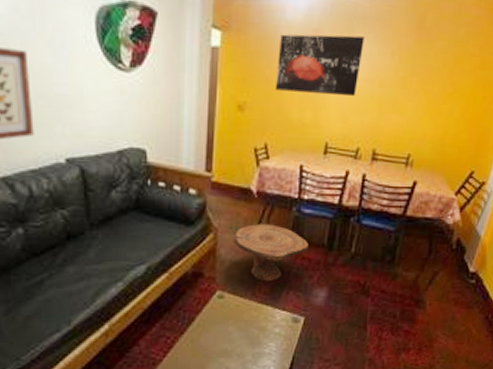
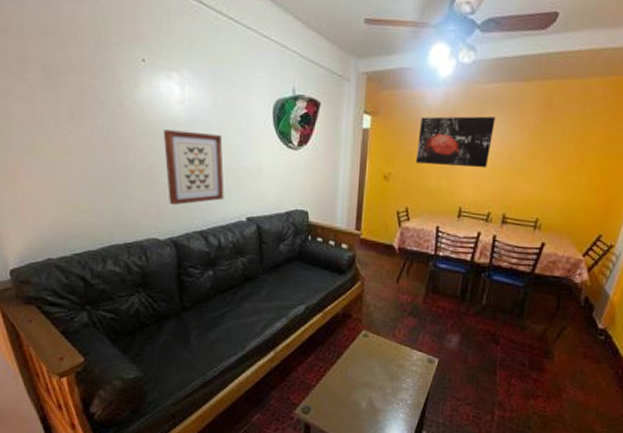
side table: present [228,224,308,282] -> none [373,275,443,326]

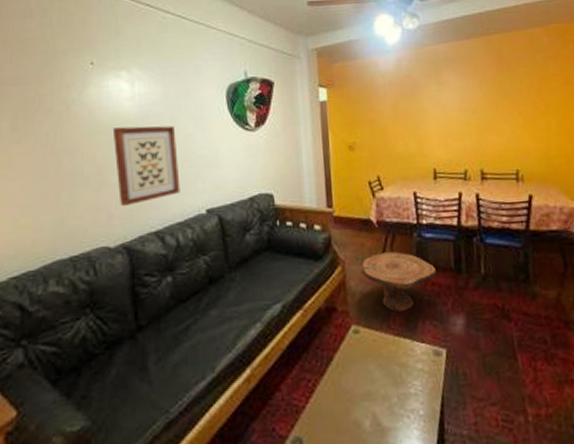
side table: none [373,275,443,326] -> present [354,252,436,313]
wall art: present [415,116,495,168] -> none [377,75,453,129]

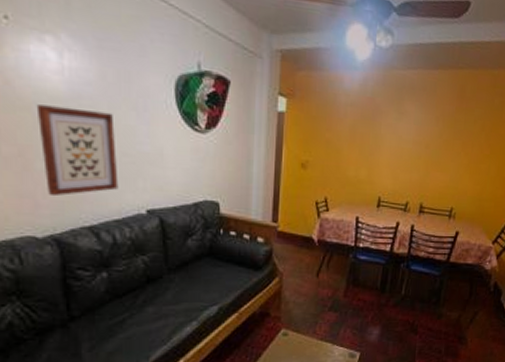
side table: present [354,252,436,313] -> none [292,269,363,321]

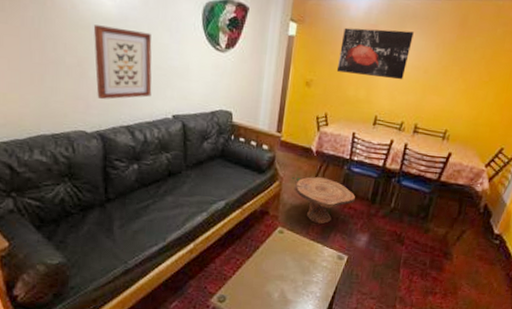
side table: none [292,269,363,321] -> present [291,176,355,225]
wall art: none [334,101,412,157] -> present [336,27,414,80]

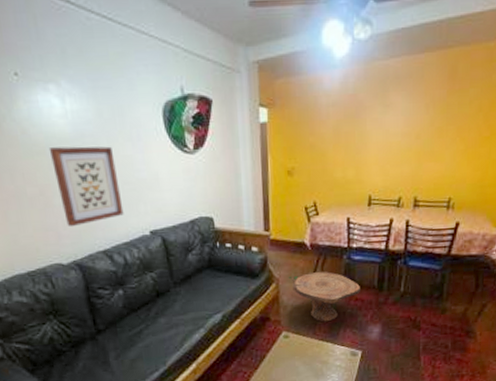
wall art: present [336,27,414,80] -> none [318,95,398,154]

